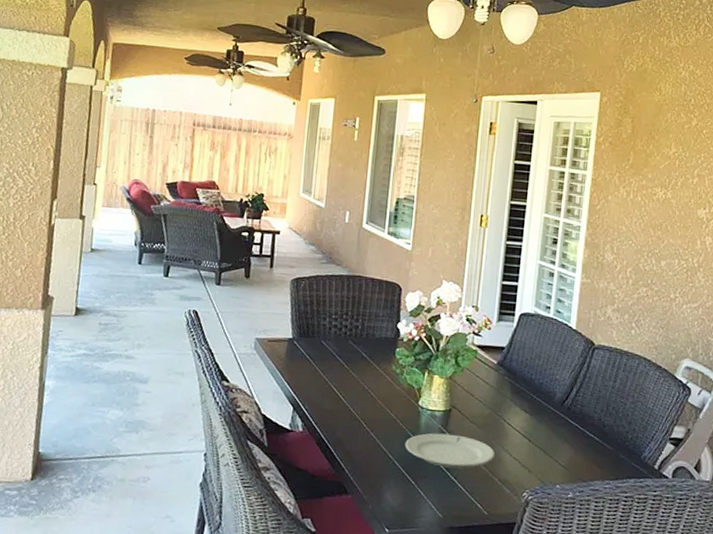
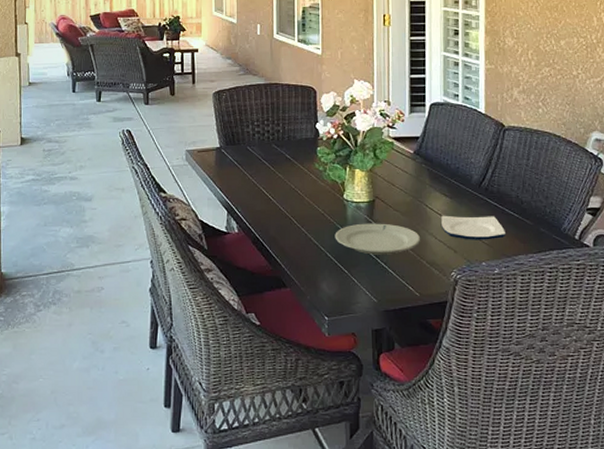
plate: none [518,432,584,462] -> present [441,215,505,240]

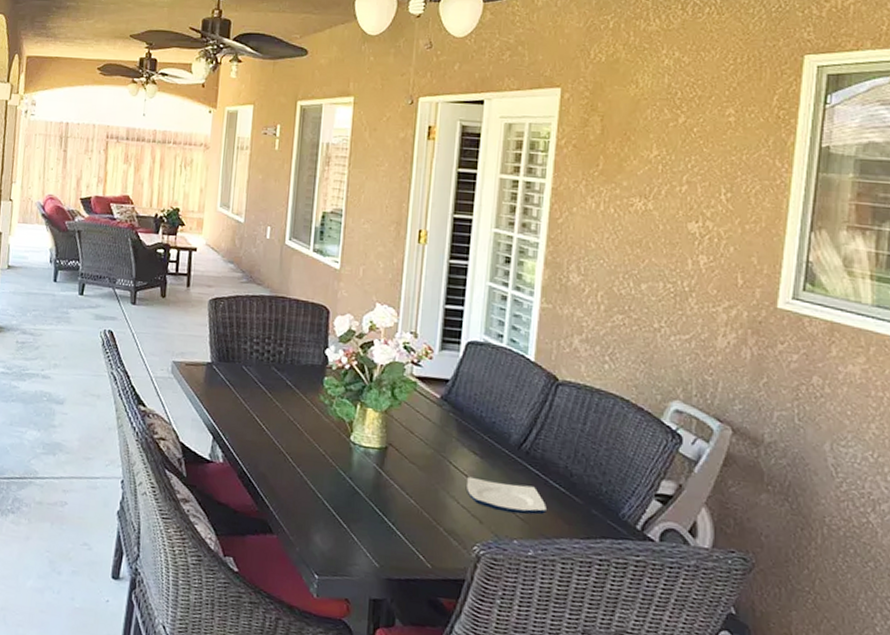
plate: present [335,223,421,255] -> none [335,472,440,514]

